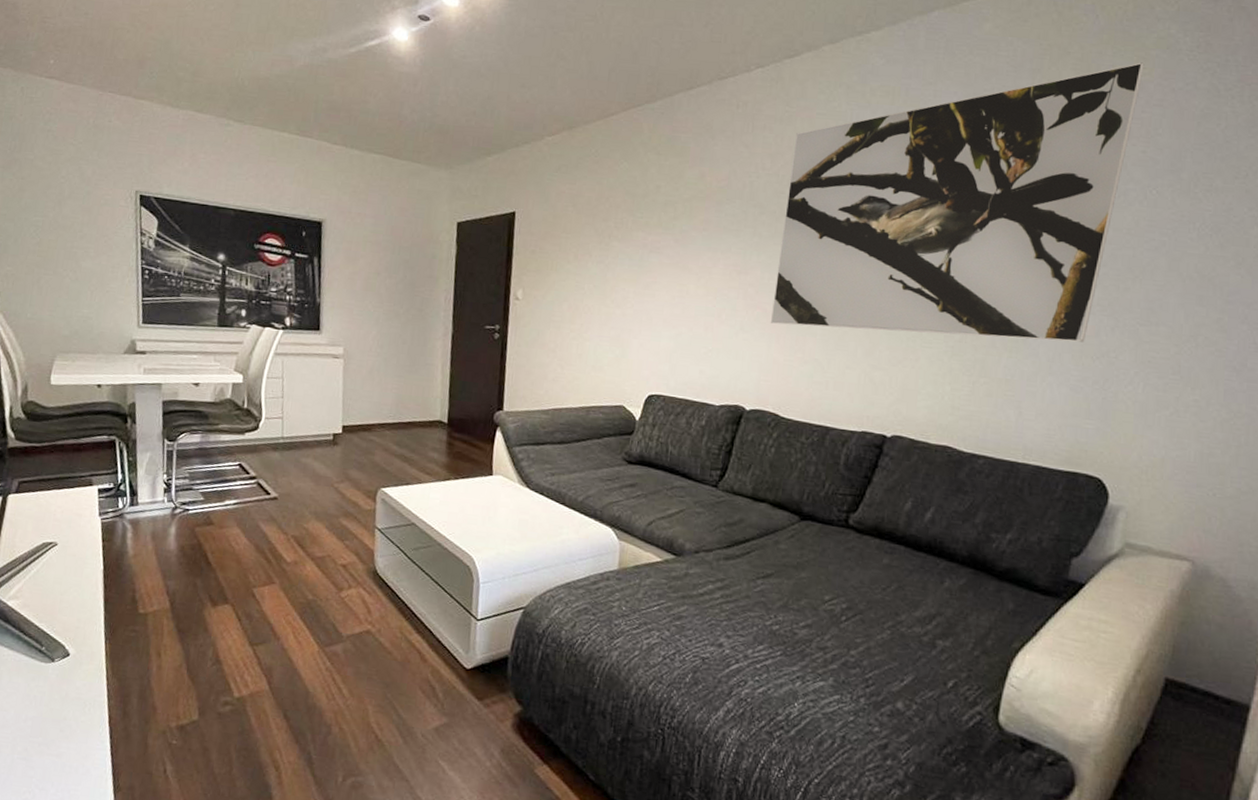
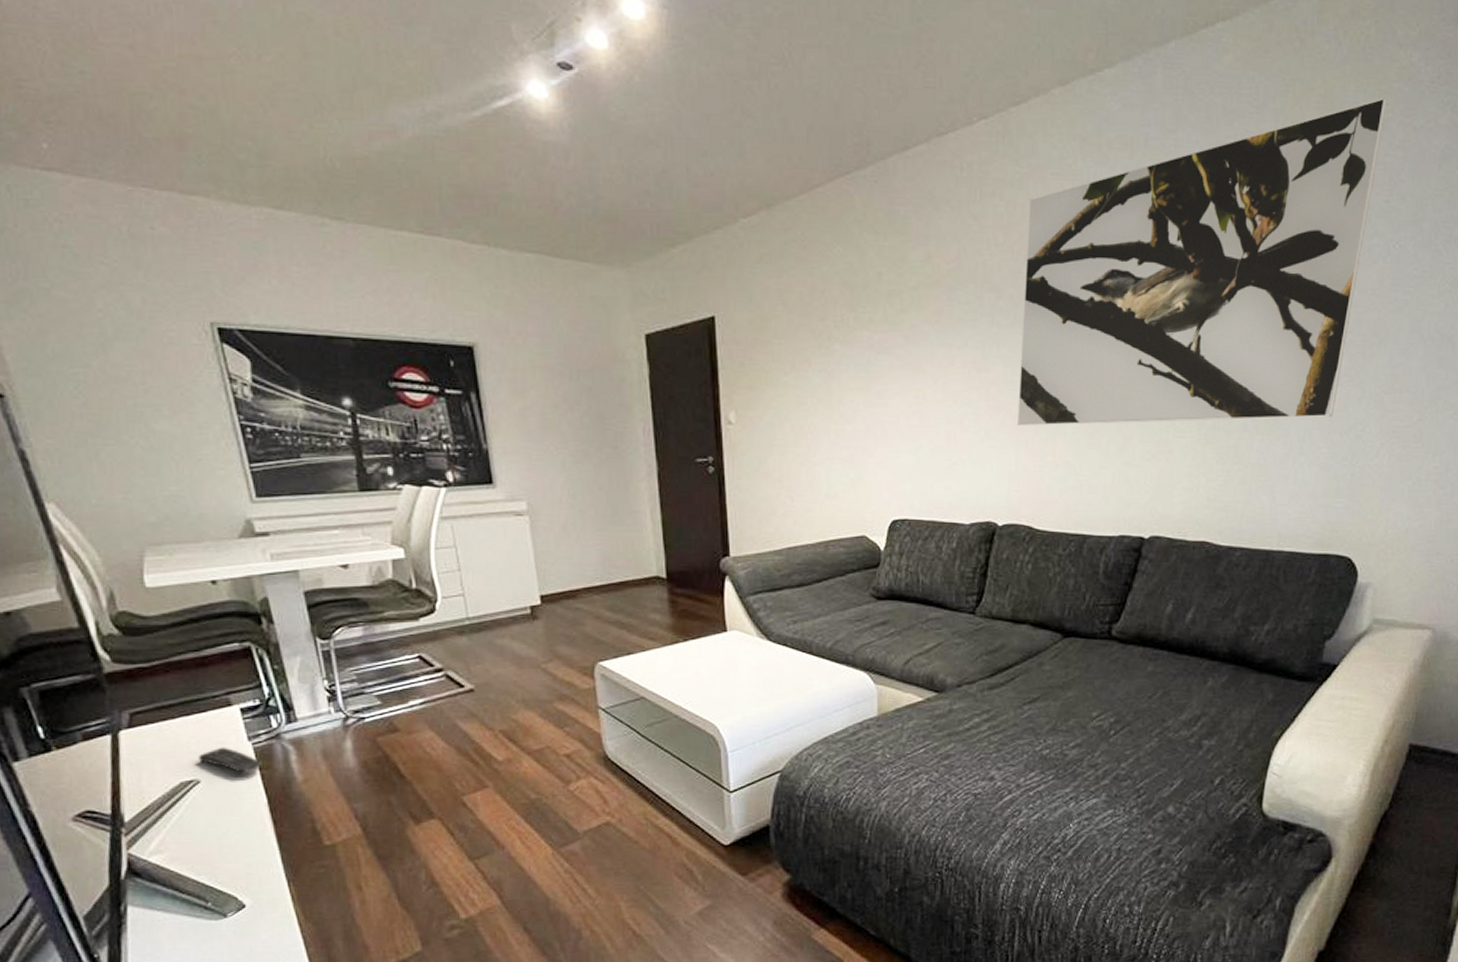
remote control: none [60,518,106,544] -> present [199,747,262,774]

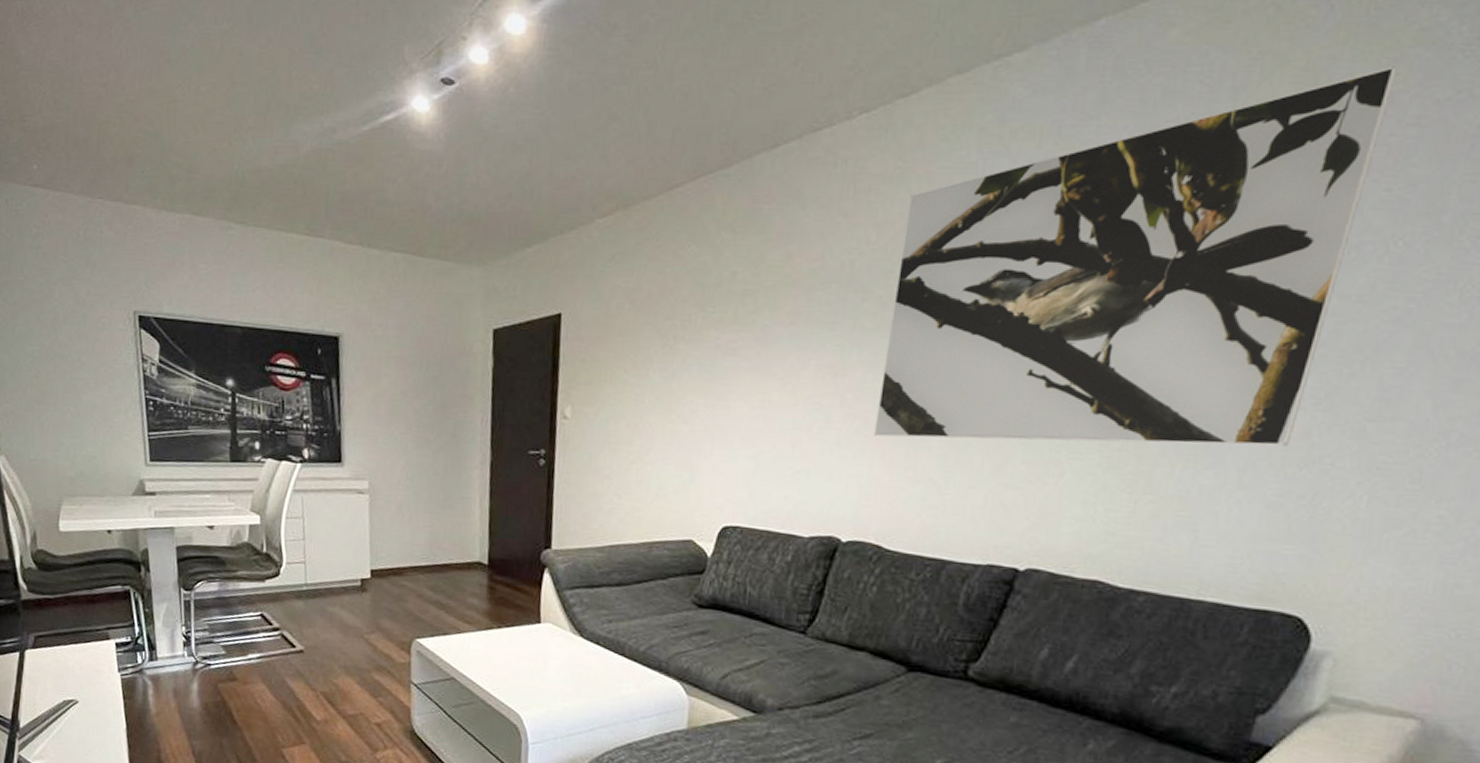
remote control: present [199,747,262,774] -> none [79,674,126,702]

